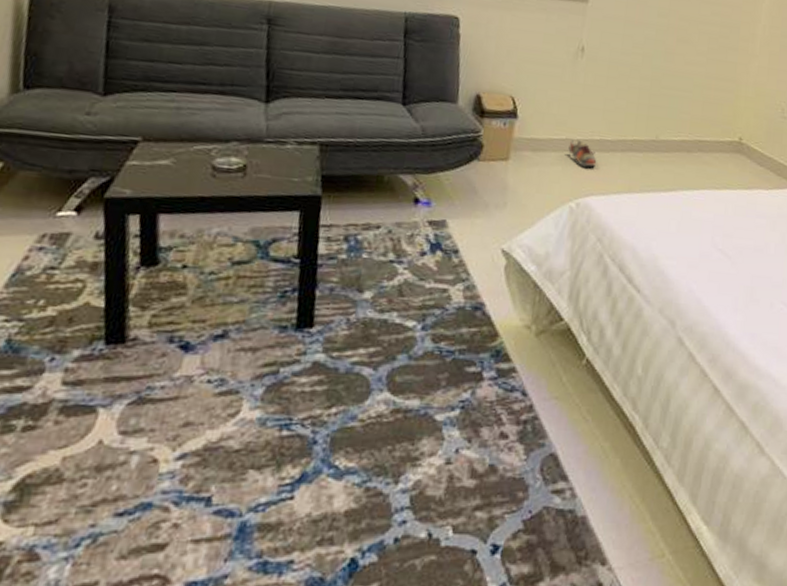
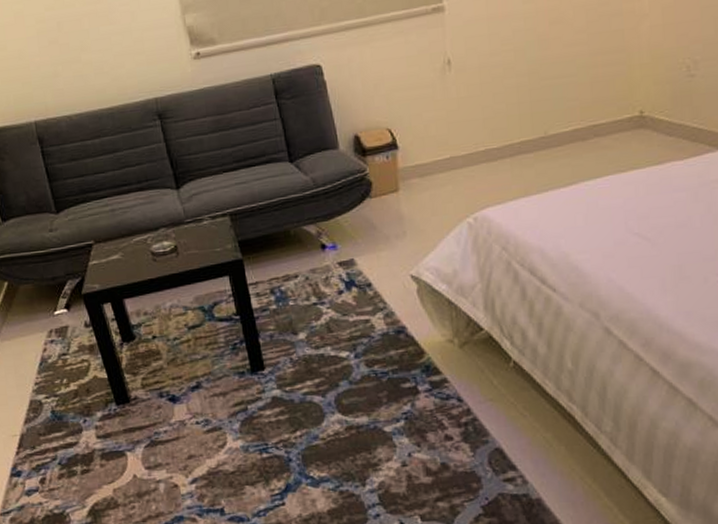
shoe: present [568,139,597,167] -> none [454,155,487,181]

